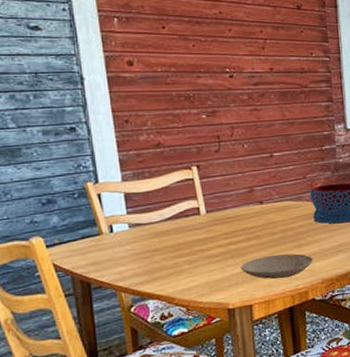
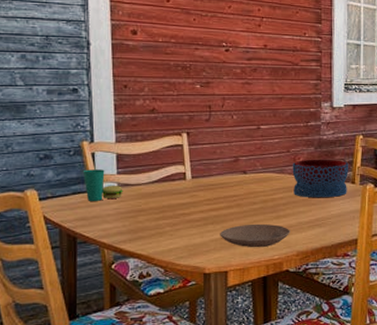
cup: none [89,210,135,245] -> present [82,169,123,201]

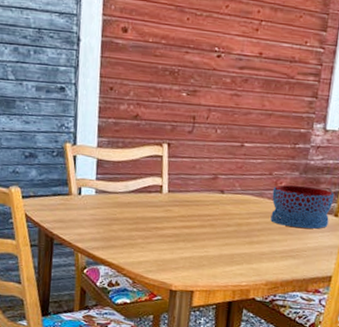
cup: present [82,169,123,201] -> none [63,172,101,205]
plate: present [220,223,290,248] -> none [190,246,262,273]

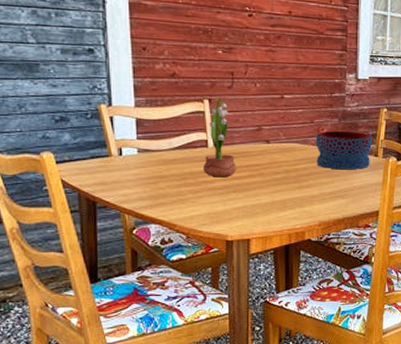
potted flower: none [154,140,189,225] -> present [202,95,237,177]

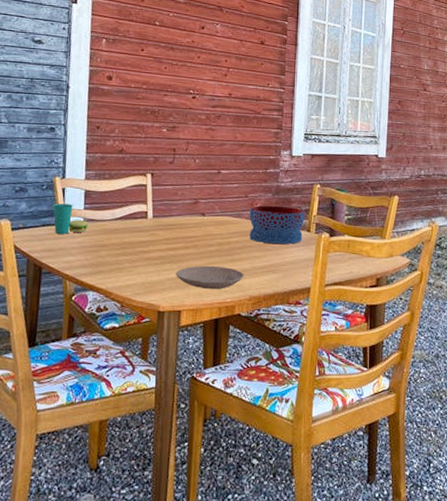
cup: none [100,133,144,166] -> present [52,203,89,234]
potted flower: present [202,95,237,177] -> none [141,170,173,247]
plate: none [242,193,313,217] -> present [176,265,244,290]

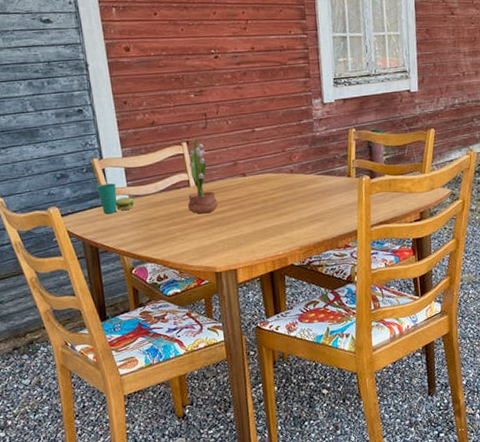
potted flower: none [141,170,173,247] -> present [187,137,219,214]
plate: present [176,265,244,290] -> none [226,222,292,246]
bowl: present [249,205,305,245] -> none [288,155,344,194]

